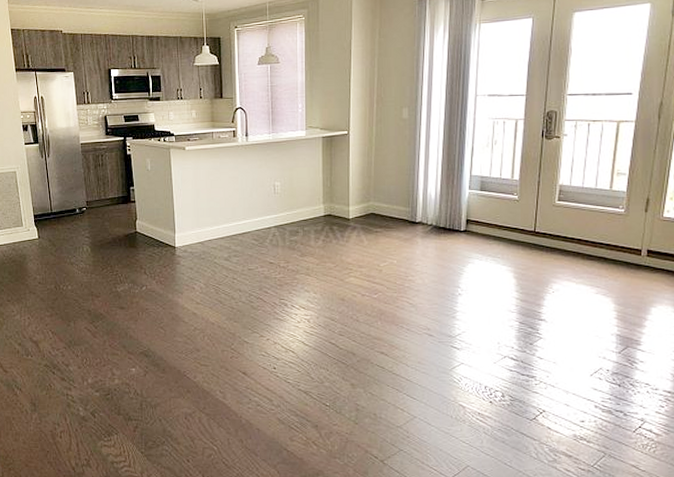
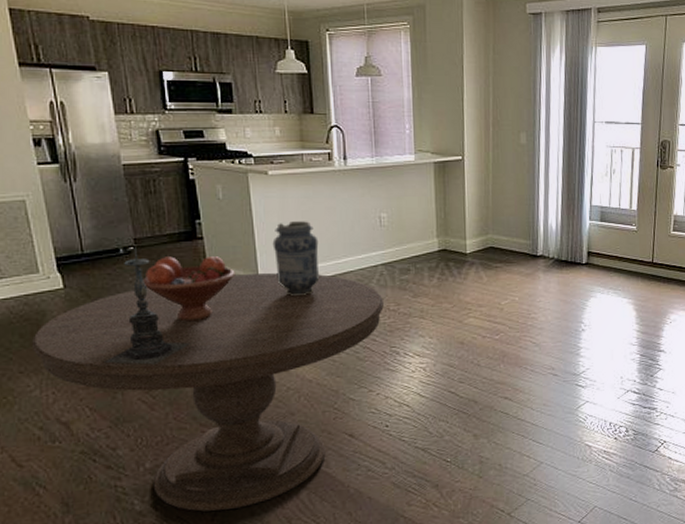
dining table: none [16,232,275,425] -> present [31,273,384,512]
candle holder: none [63,208,123,301] -> present [104,247,190,365]
fruit bowl: none [91,216,158,268] -> present [143,256,236,322]
vase: none [187,188,223,252] -> present [272,221,320,297]

